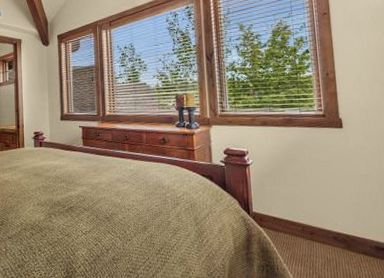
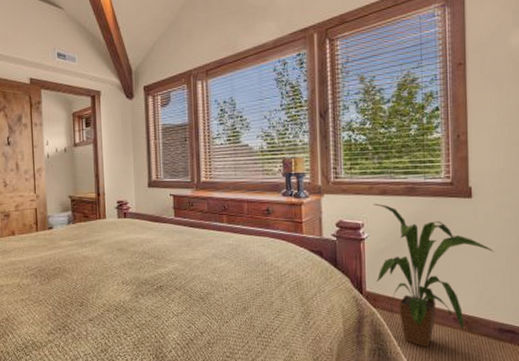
house plant: none [255,133,366,265] -> present [373,203,494,348]

